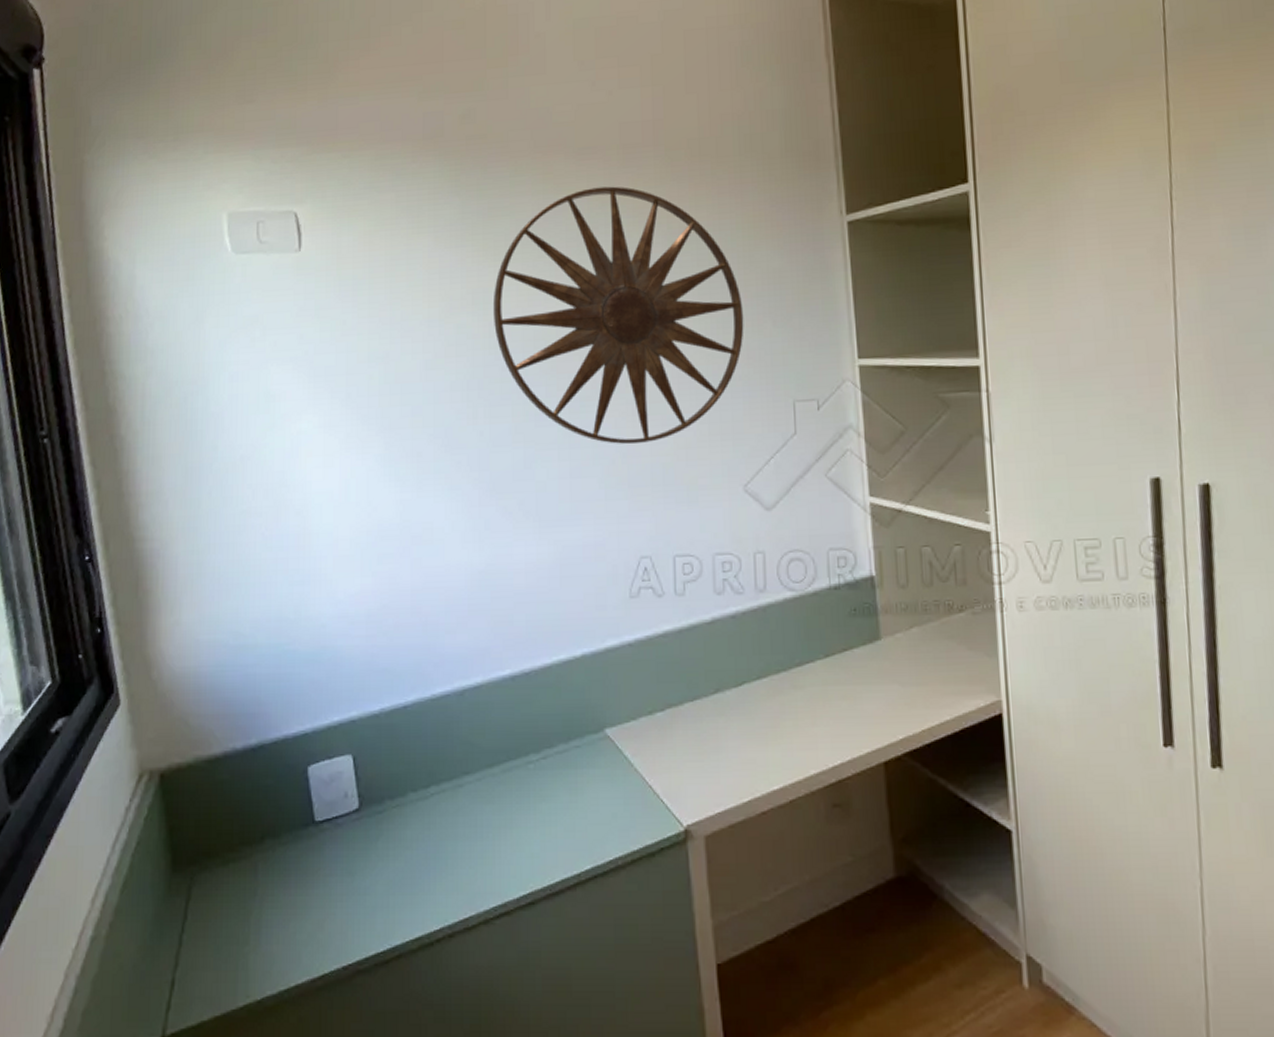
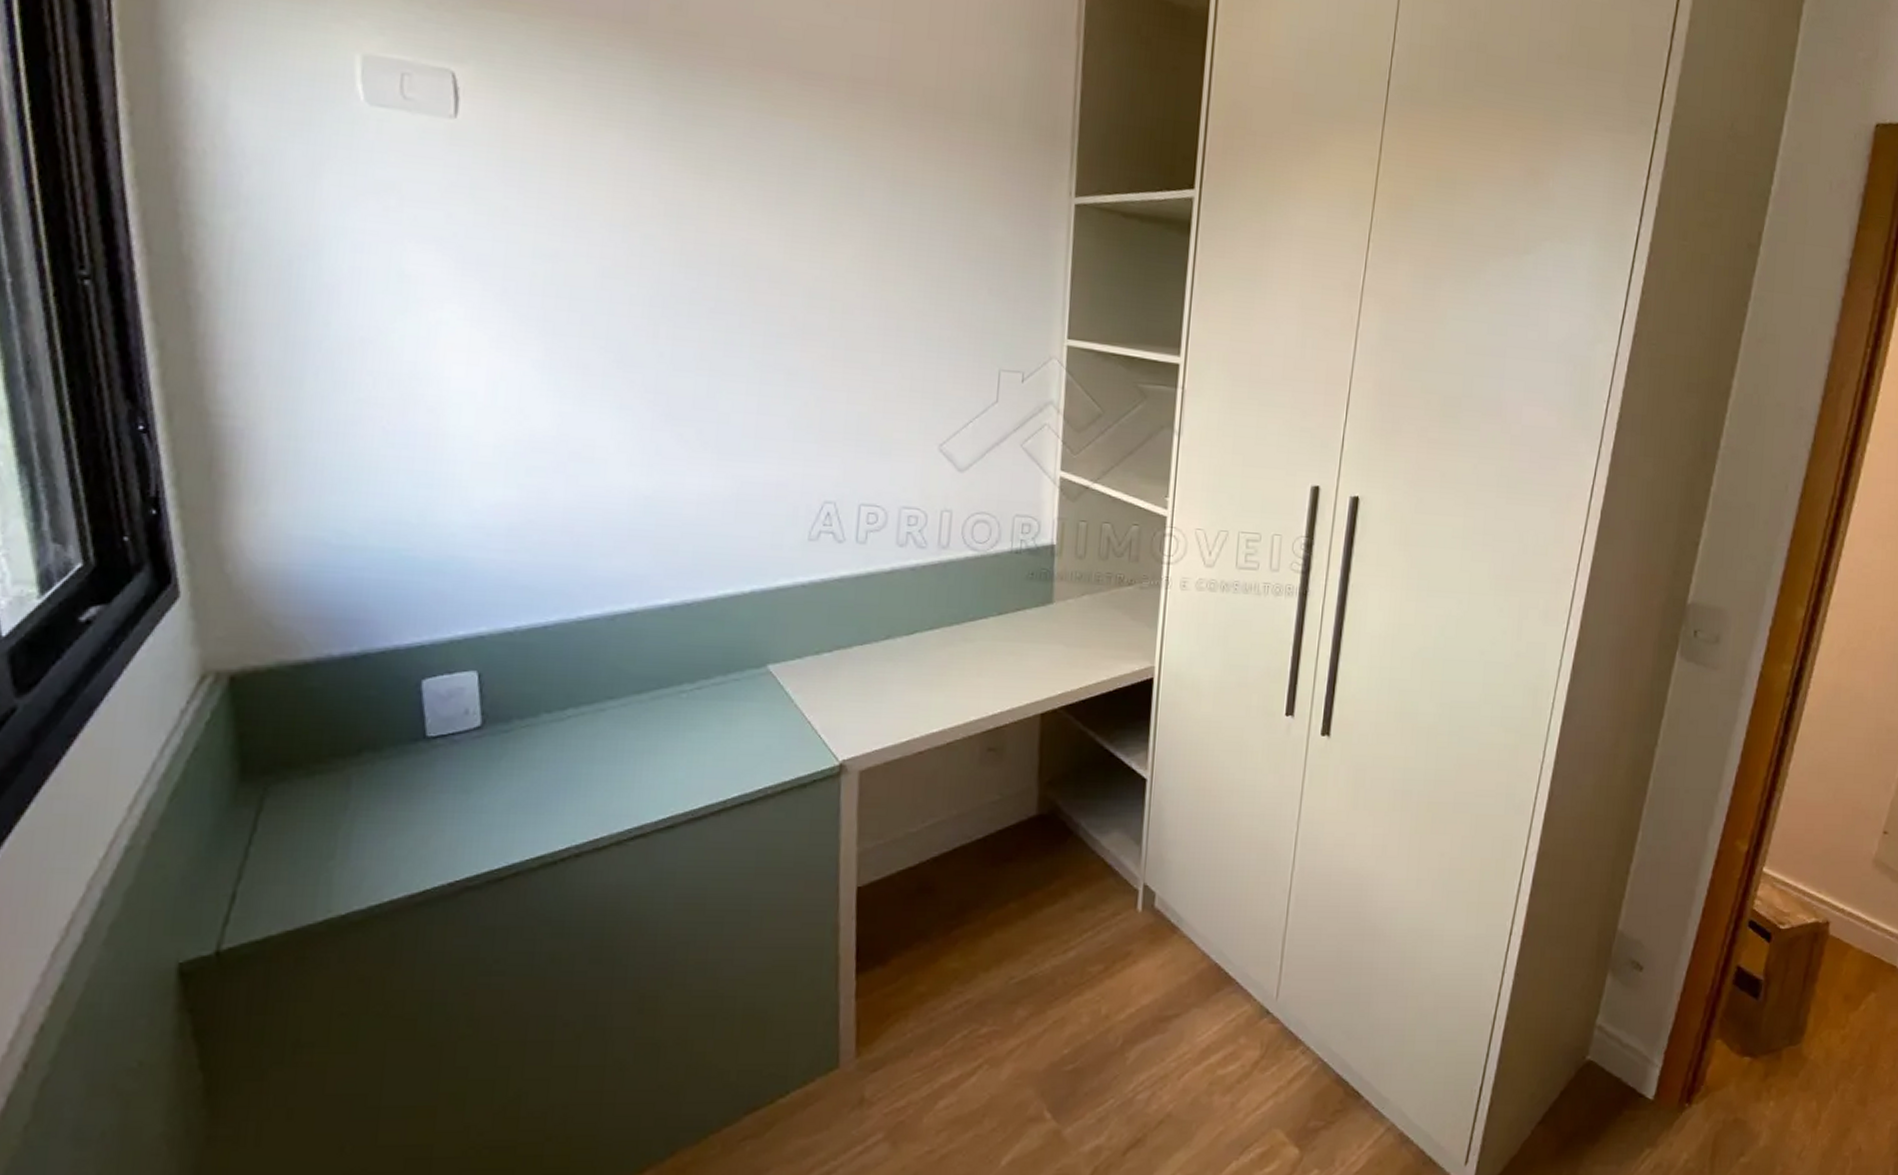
wall art: present [492,186,744,444] -> none [687,116,961,390]

